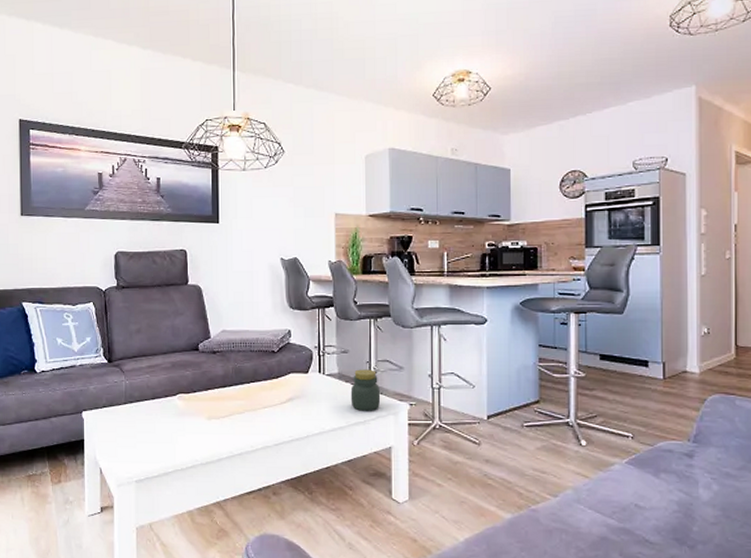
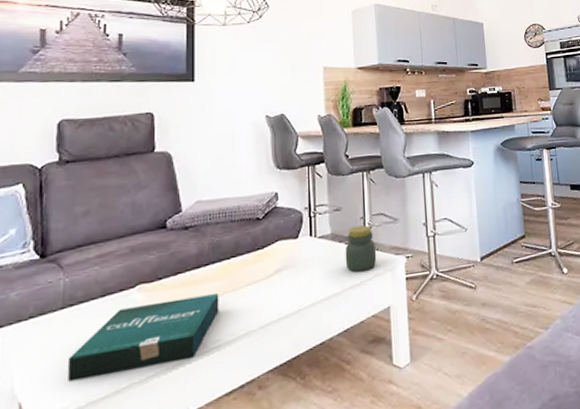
pizza box: none [130,410,241,460] -> present [67,293,219,382]

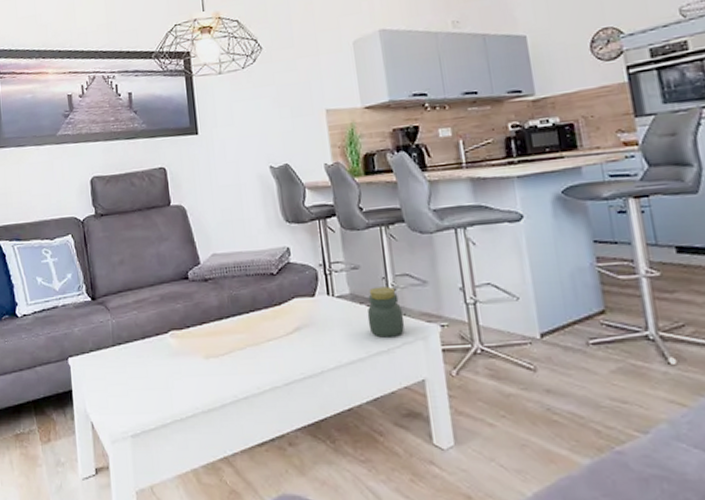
pizza box: present [67,293,219,382] -> none [122,346,244,410]

